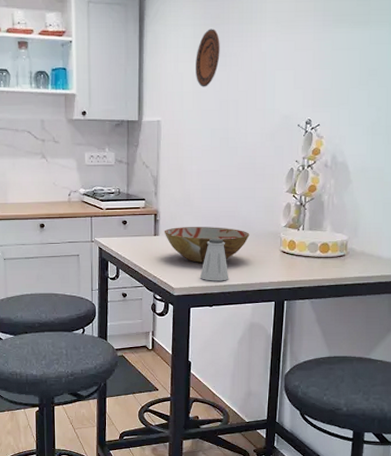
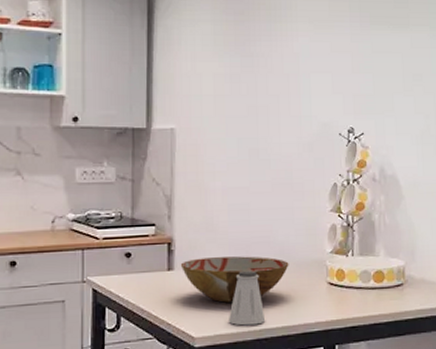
decorative plate: present [196,29,220,87] -> none [217,25,246,90]

